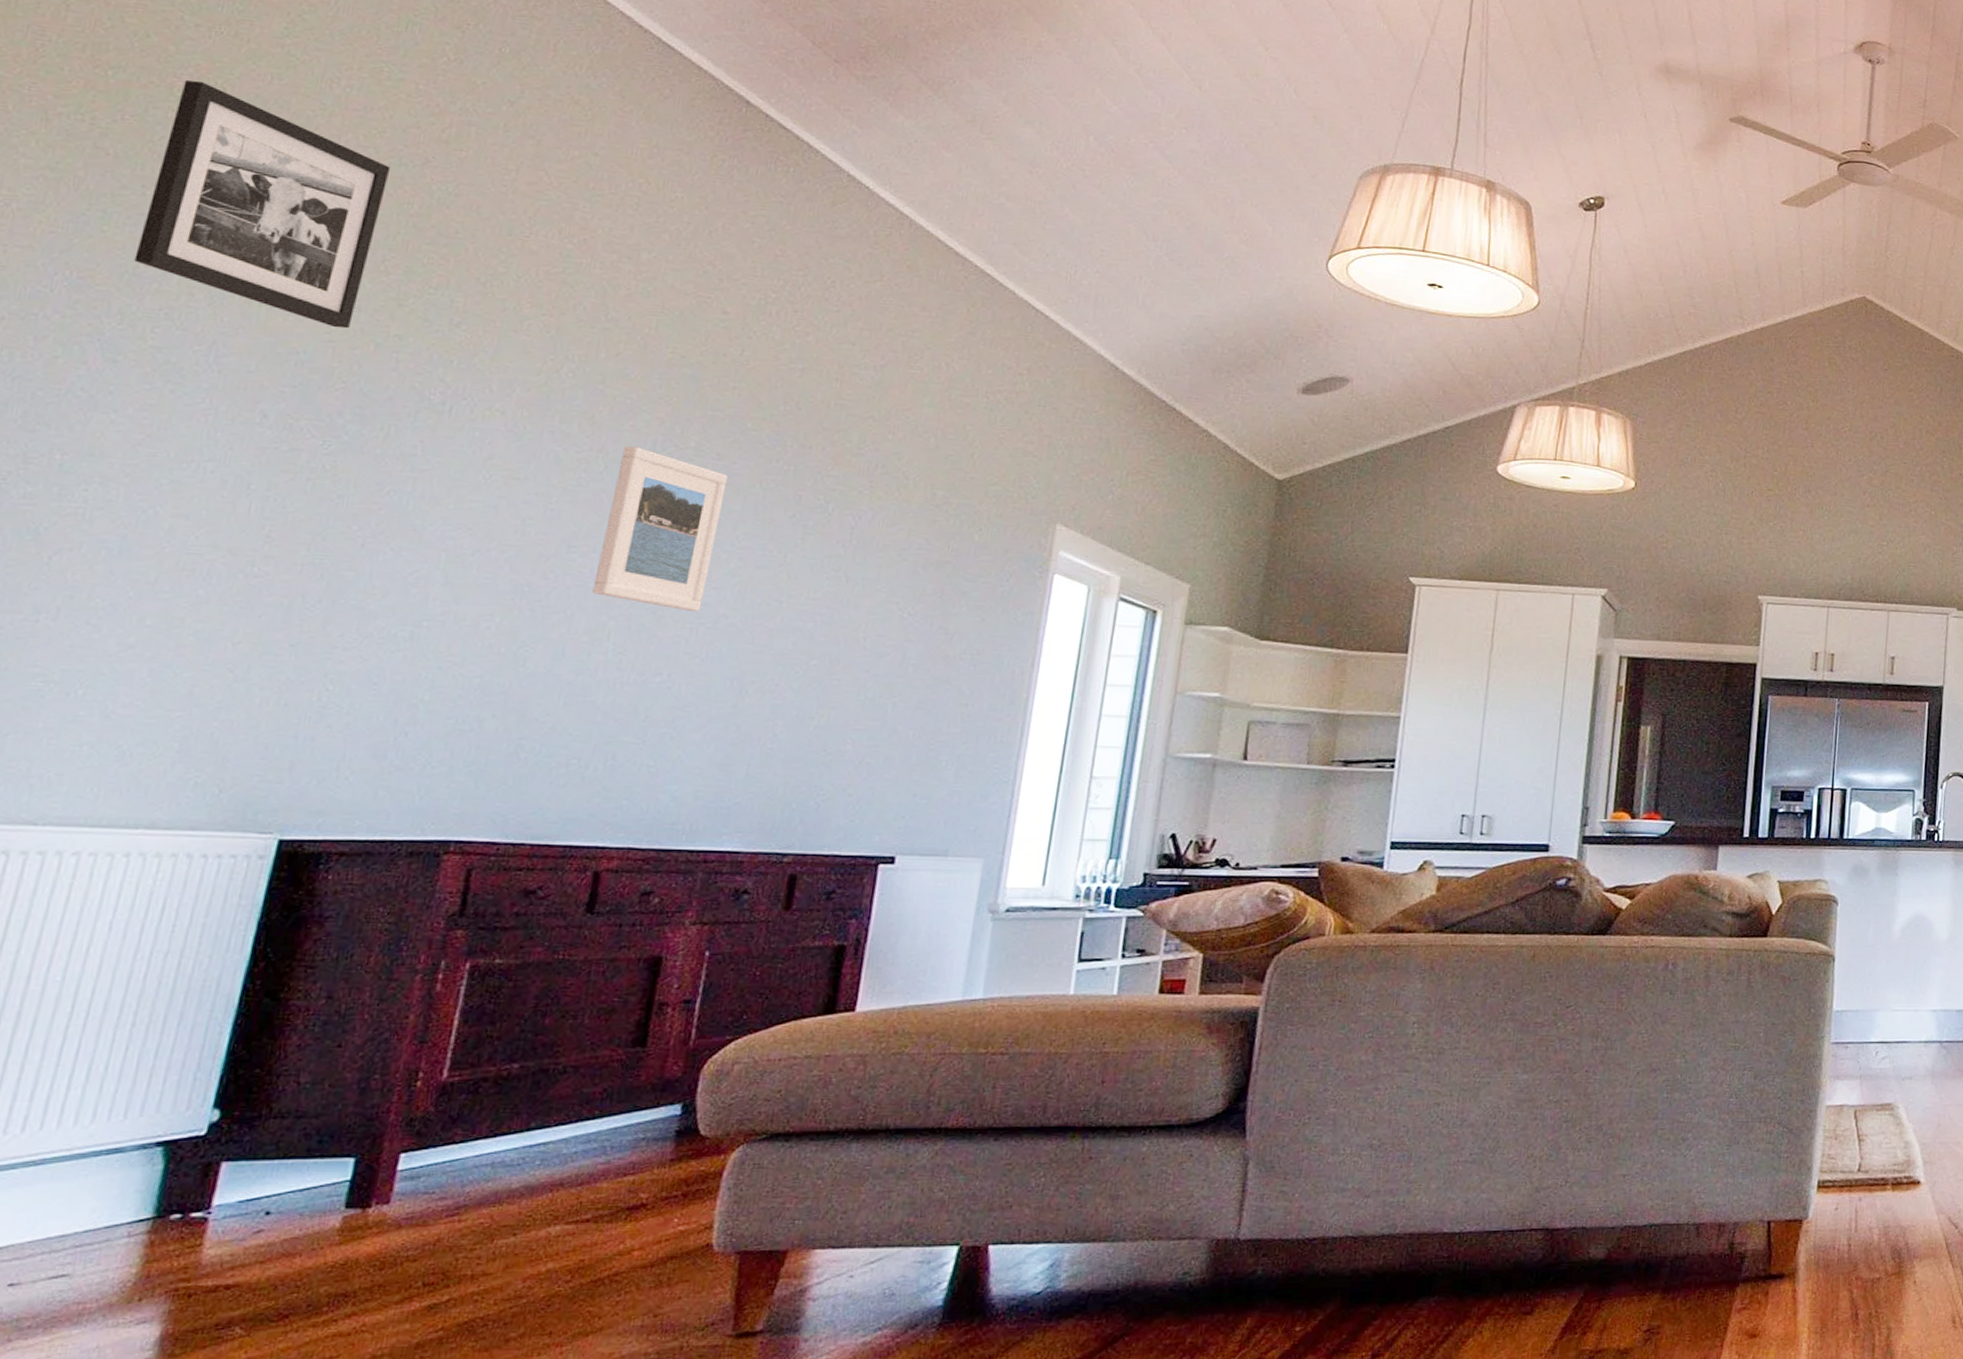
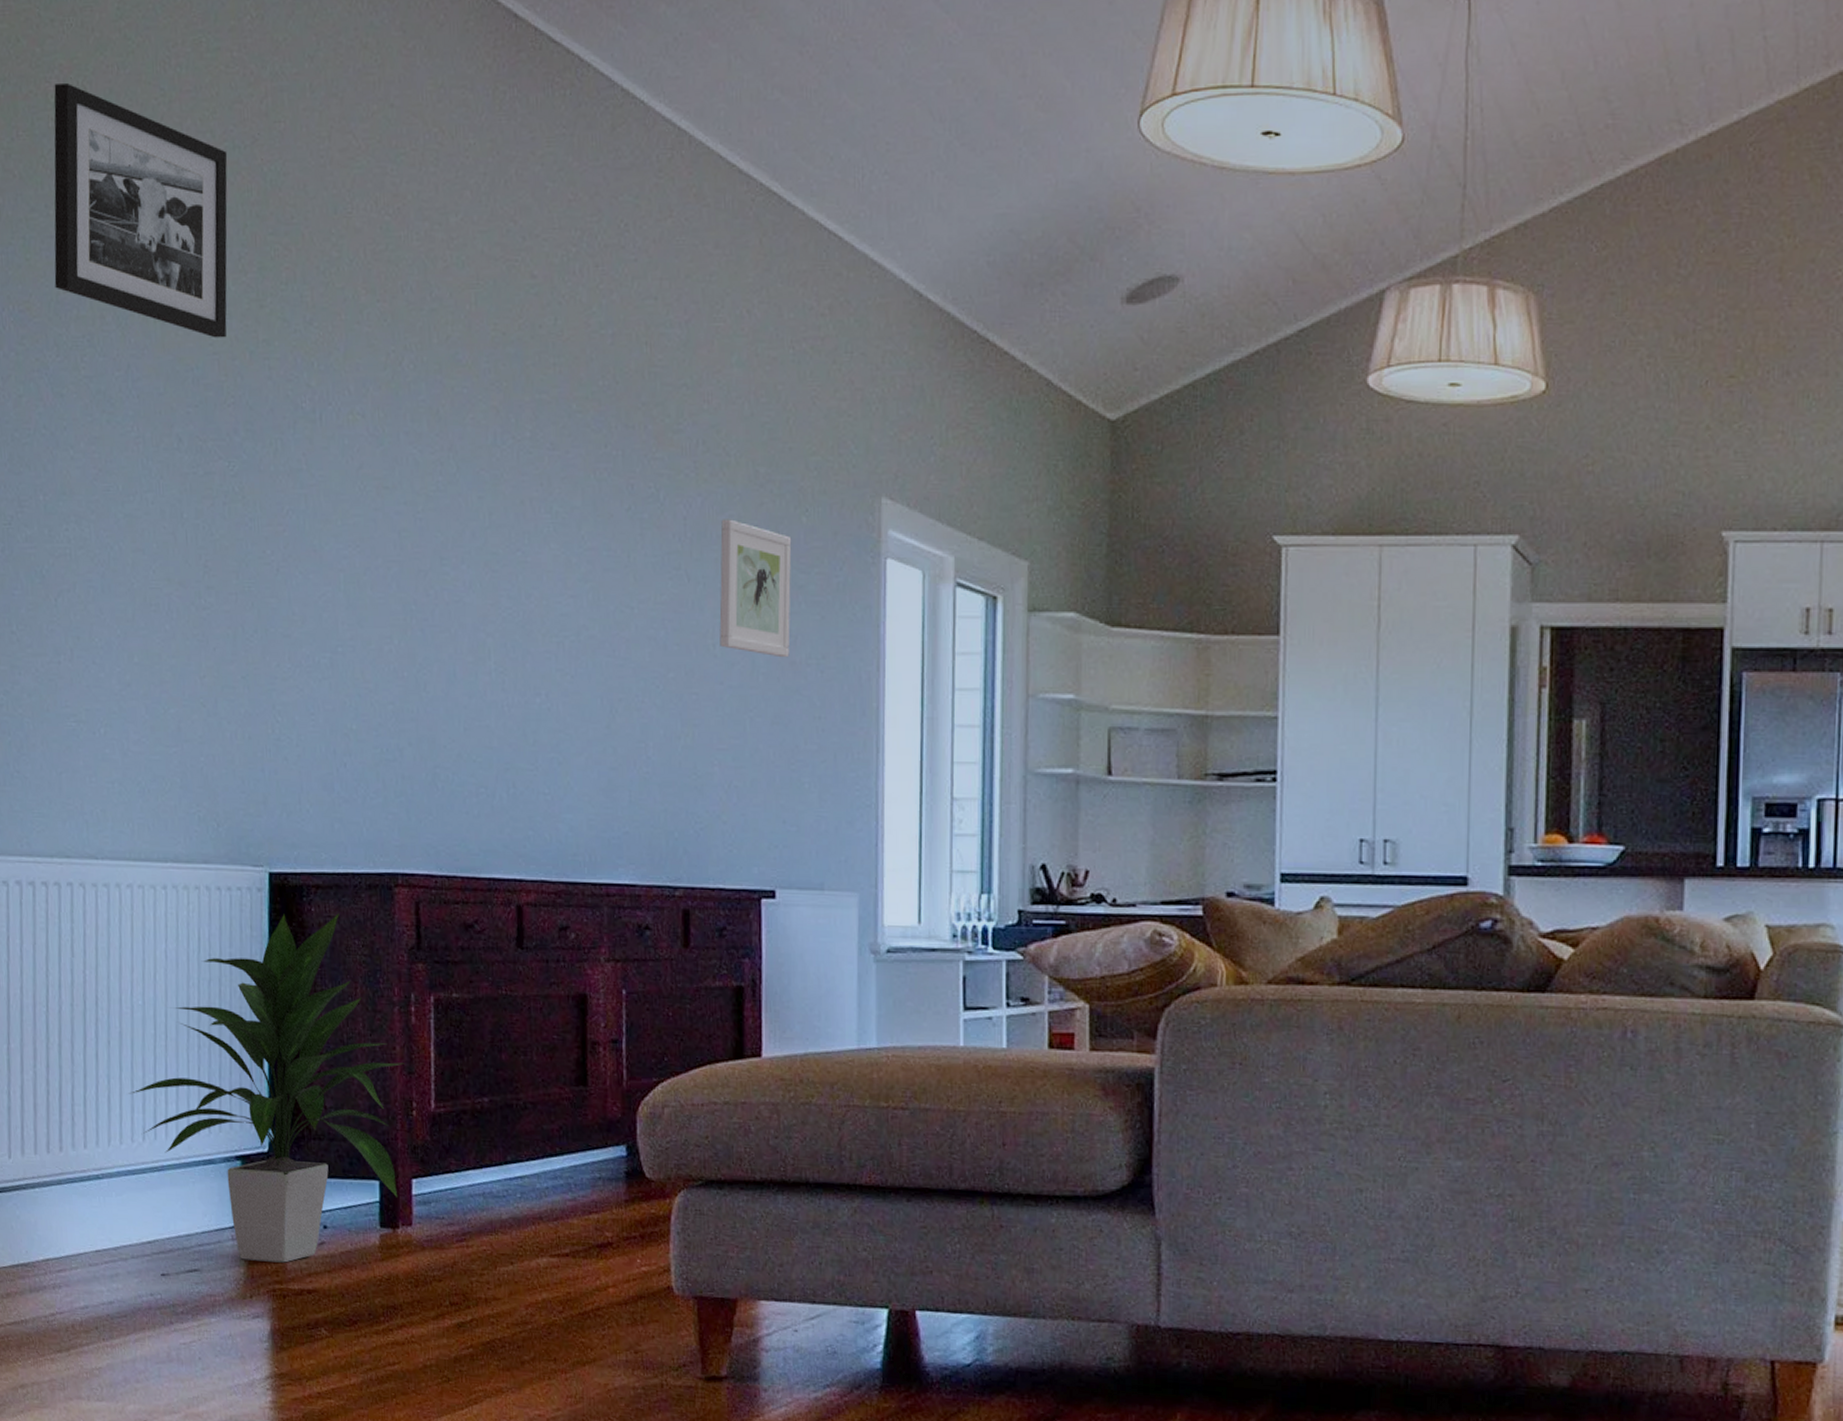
indoor plant: none [13,881,417,1258] -> present [128,913,404,1263]
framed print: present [592,446,727,612] -> none [468,442,565,624]
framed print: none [871,531,961,652] -> present [719,519,792,658]

